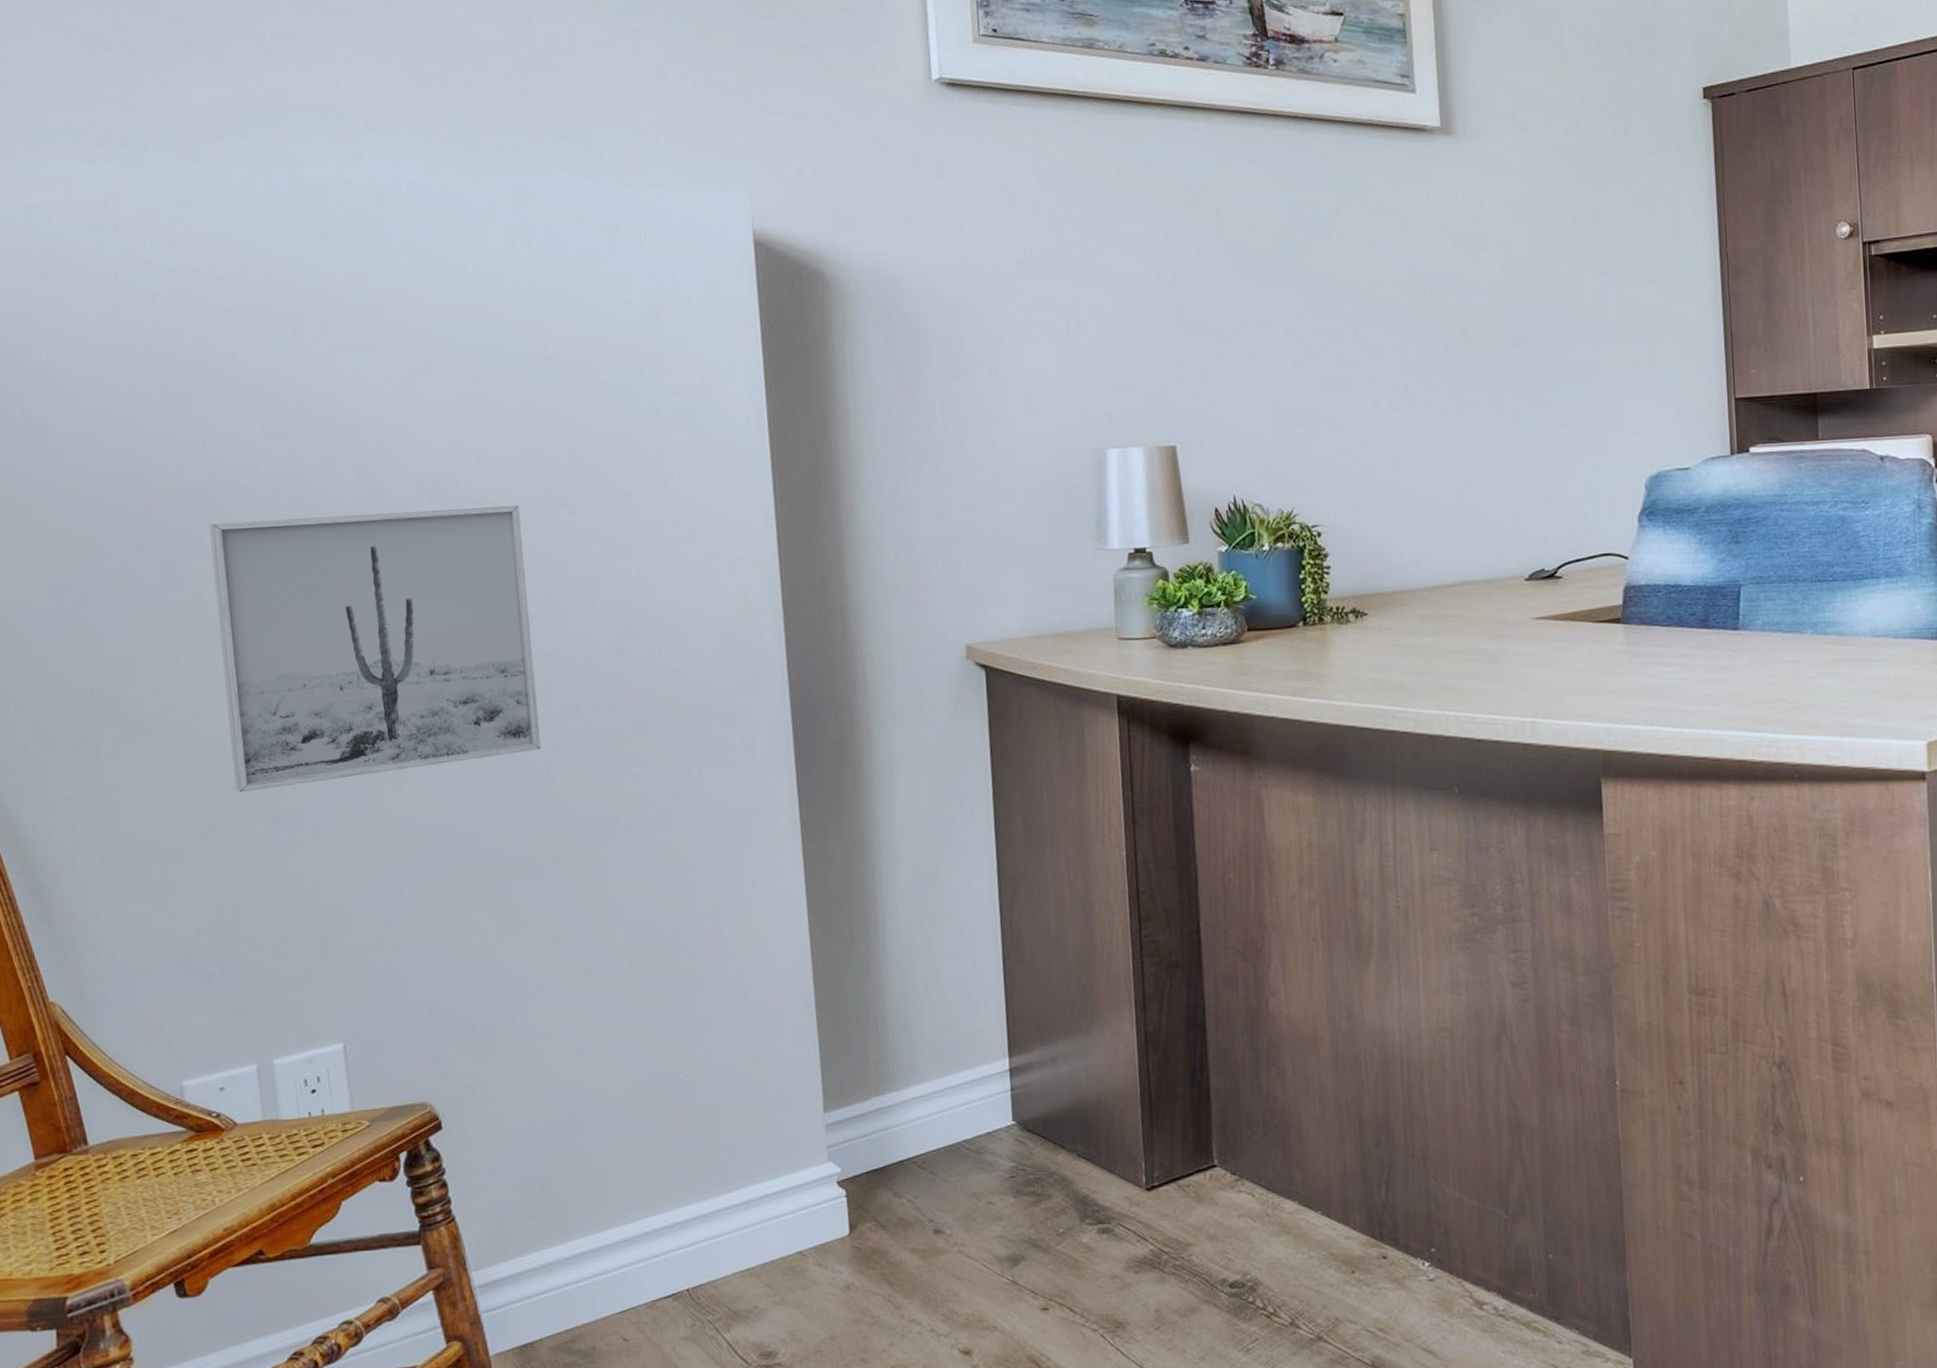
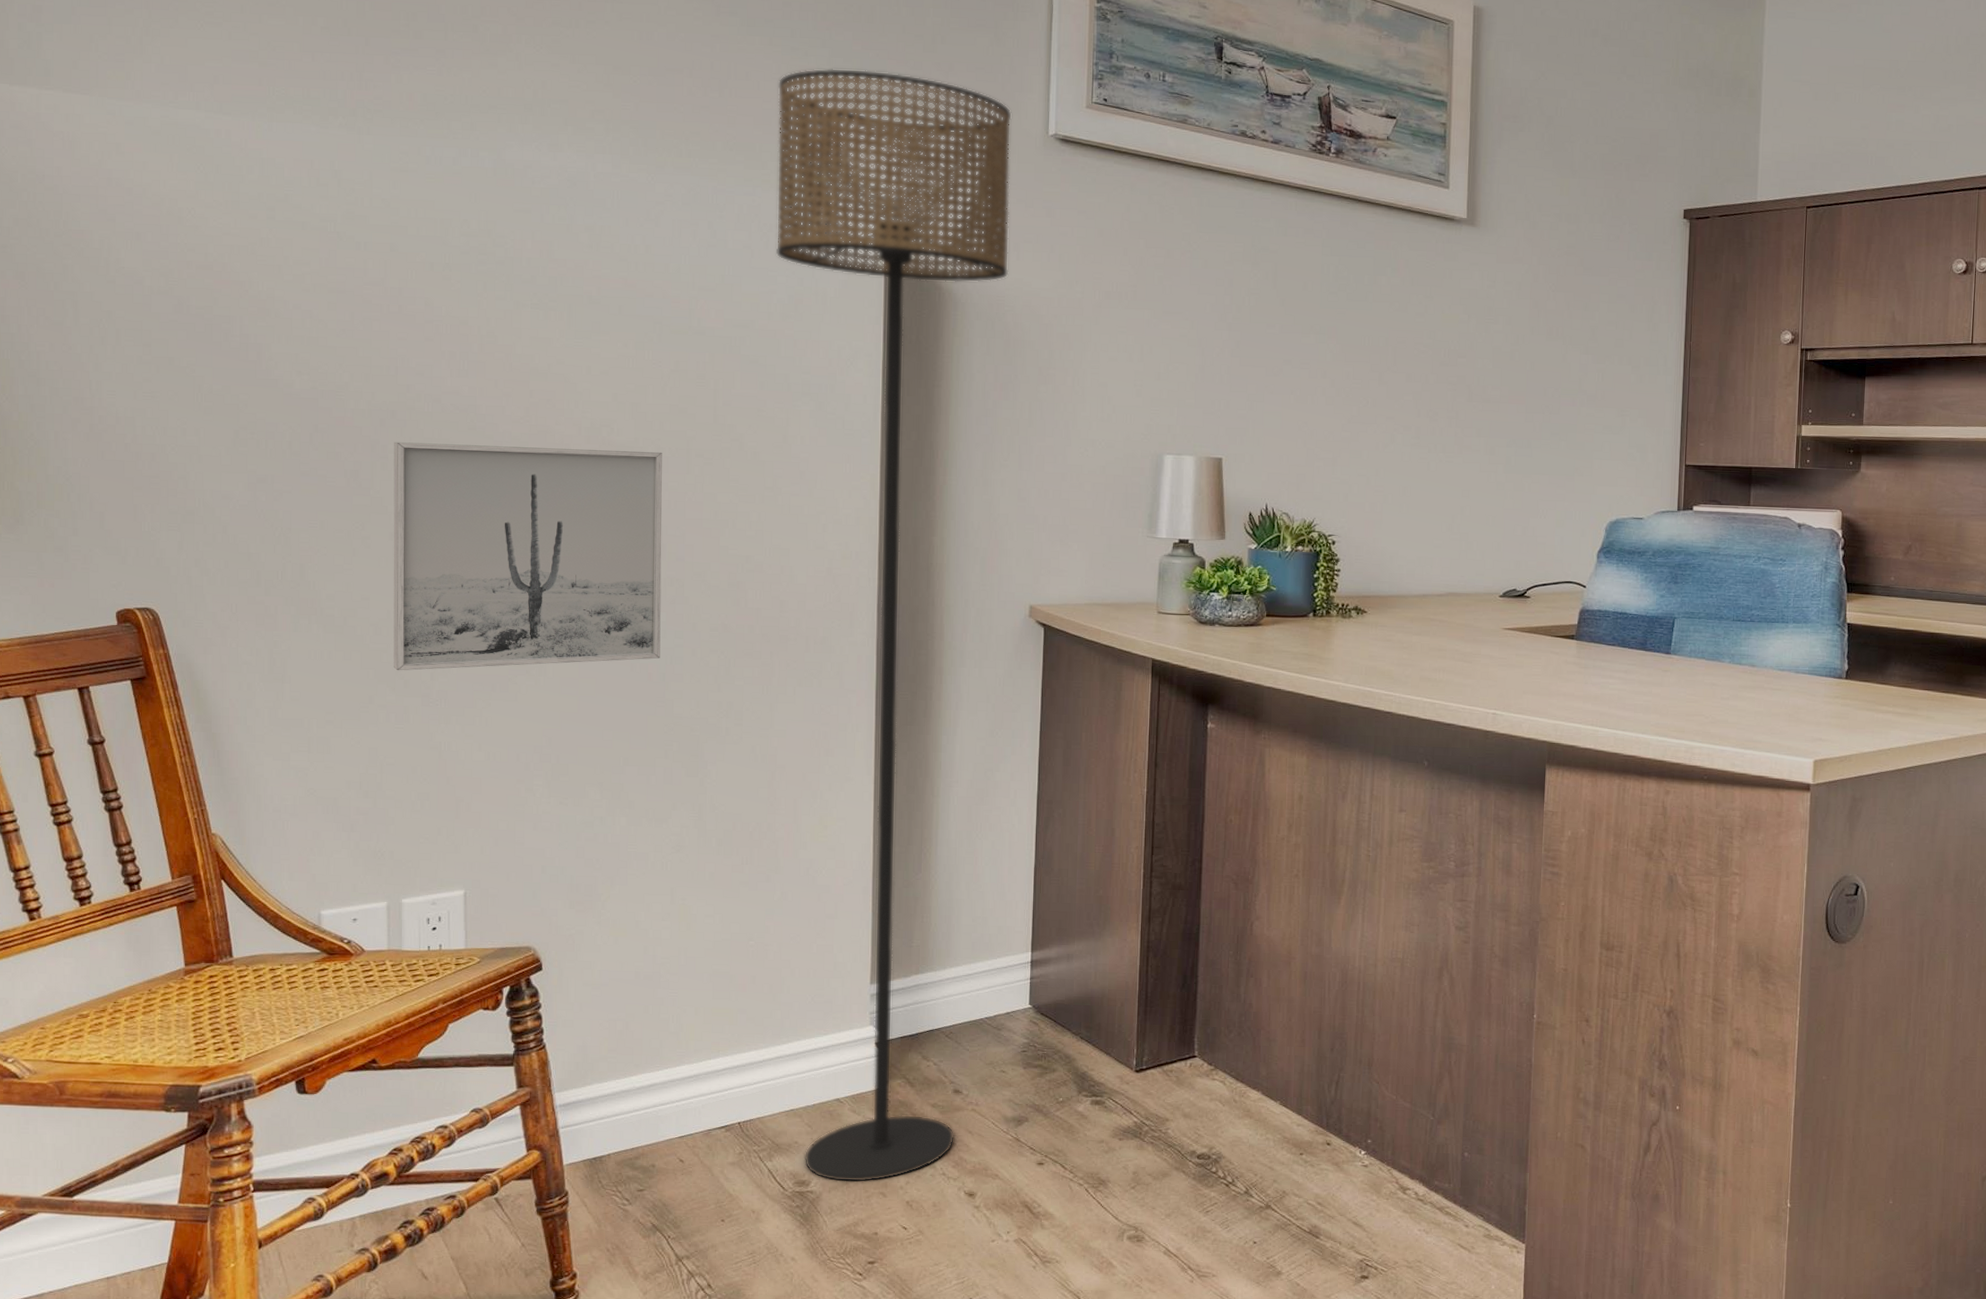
floor lamp: none [608,25,942,1350] -> present [775,68,1012,1183]

